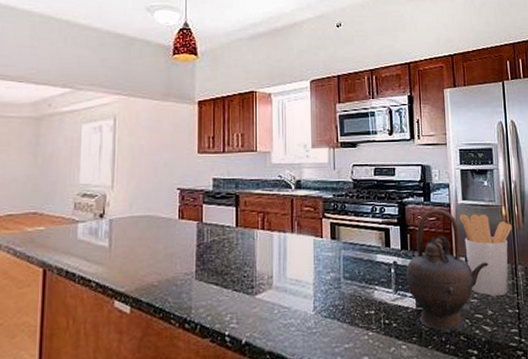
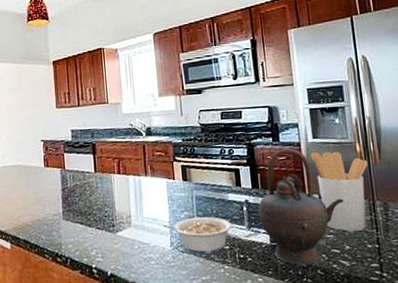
legume: none [306,278,379,320] -> present [162,216,232,254]

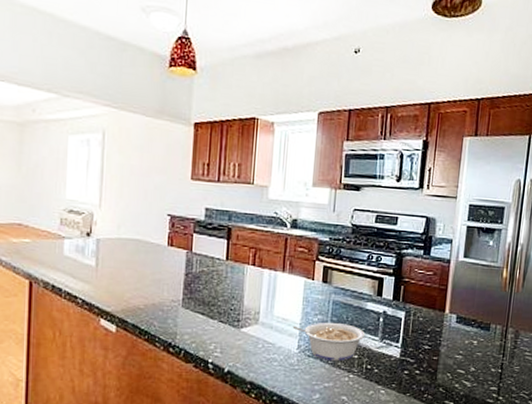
teapot: present [258,148,344,265] -> none [394,263,480,382]
utensil holder: present [310,151,368,232] -> none [457,272,511,355]

